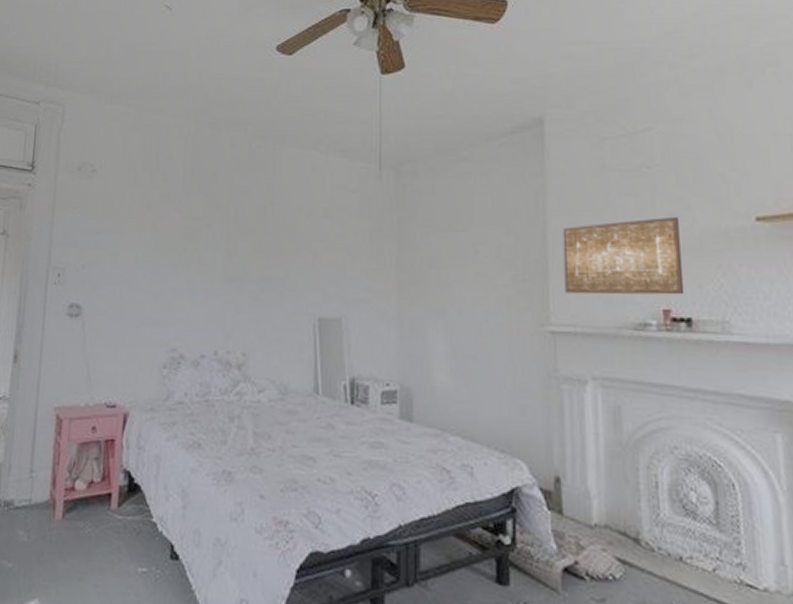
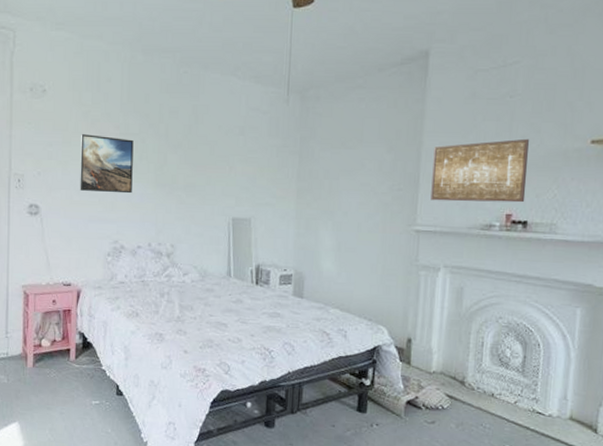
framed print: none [131,219,198,290] -> present [80,134,134,194]

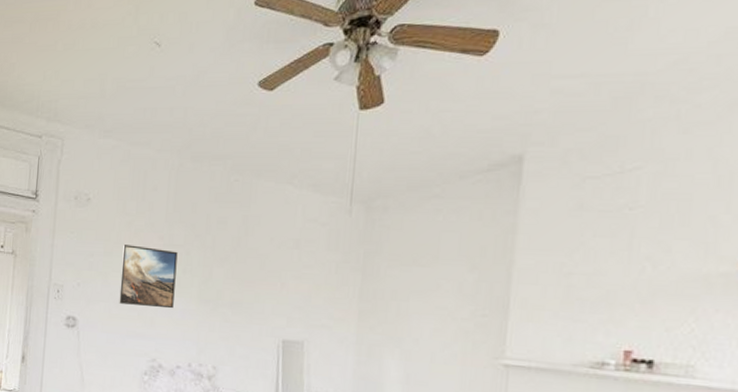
wall art: present [430,138,529,203] -> none [524,259,655,338]

